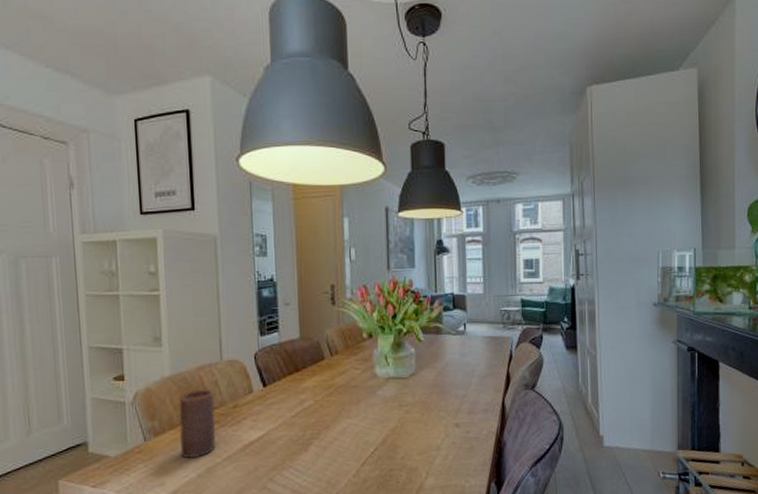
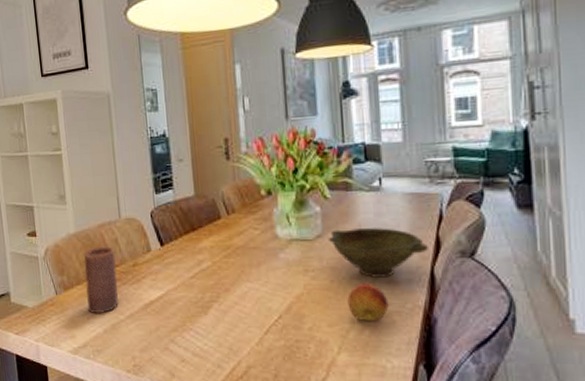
bowl: none [420,366,501,410] -> present [328,228,428,278]
fruit: none [435,414,469,448] -> present [347,282,389,320]

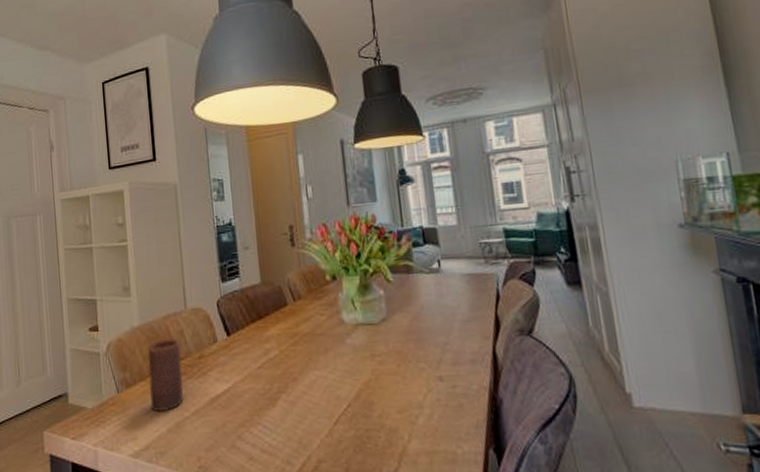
bowl: present [328,228,428,278] -> none [392,309,489,360]
fruit: present [347,282,389,320] -> none [414,365,456,405]

